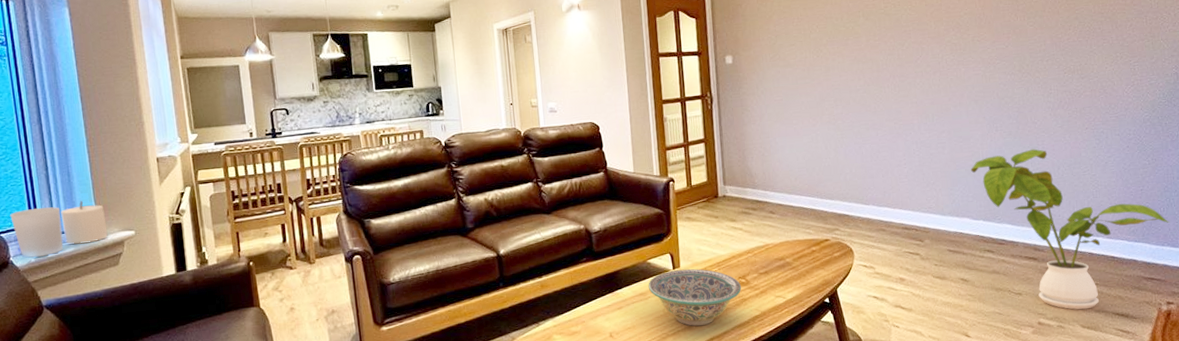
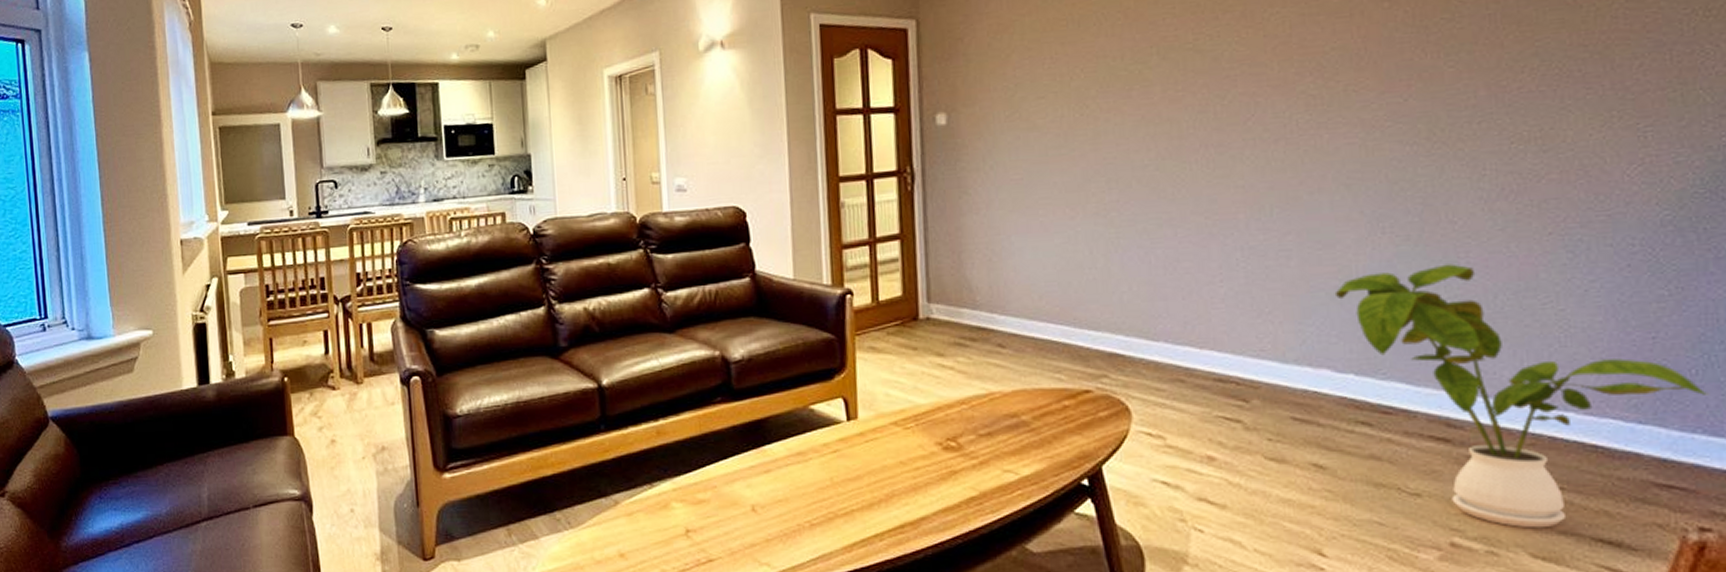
candle holder: present [10,207,64,258] -> none [17,296,73,358]
candle: present [61,201,108,245] -> none [72,290,123,344]
decorative bowl: present [648,268,742,326] -> none [809,421,951,506]

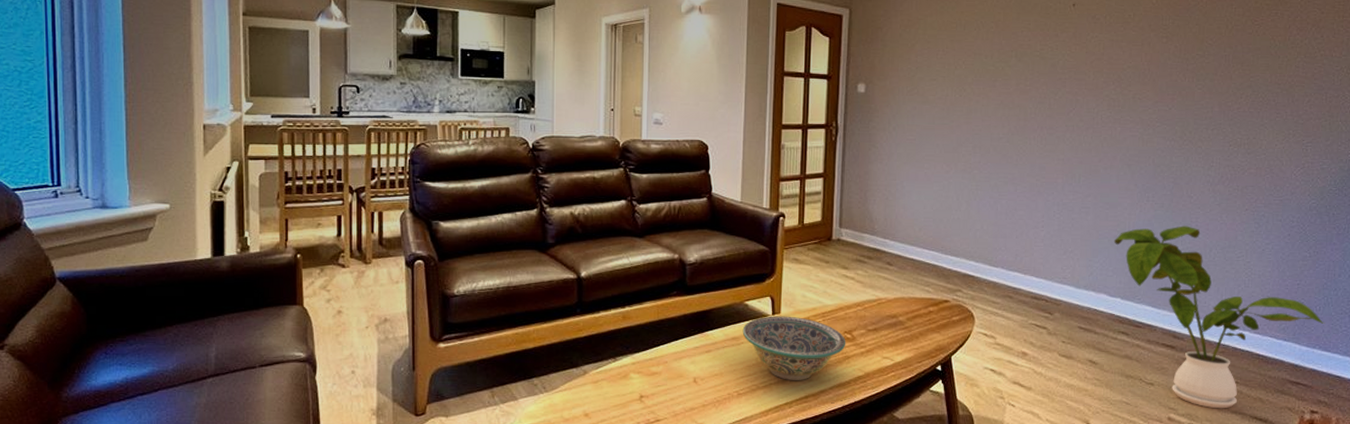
decorative bowl: none [809,421,951,506] -> present [742,316,846,381]

